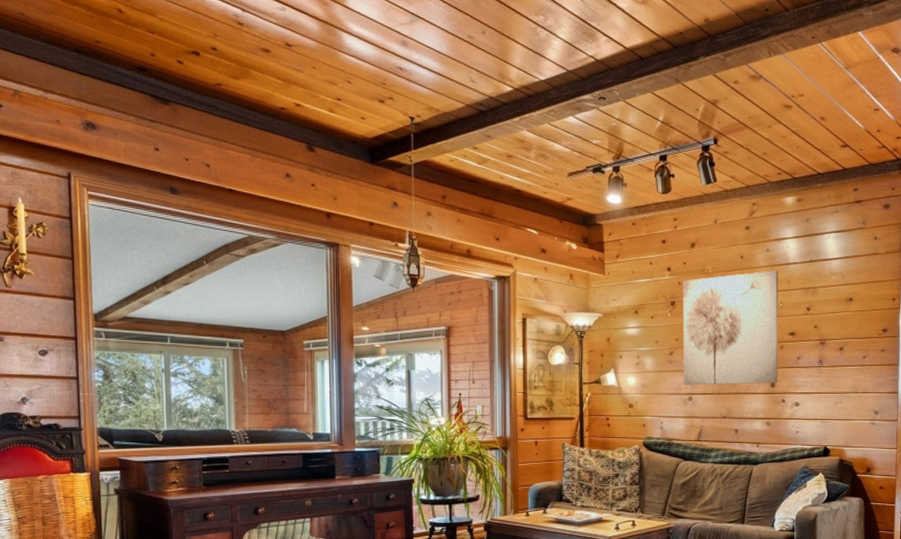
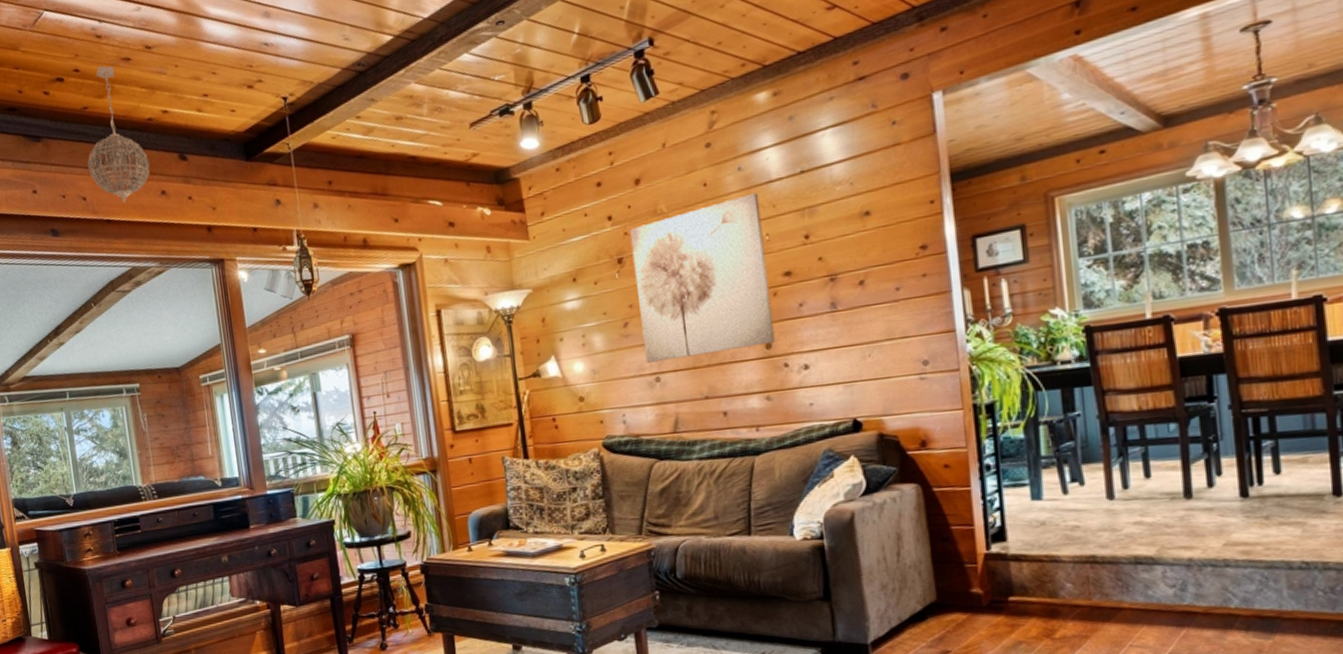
pendant light: none [215,50,277,178] -> present [87,65,150,204]

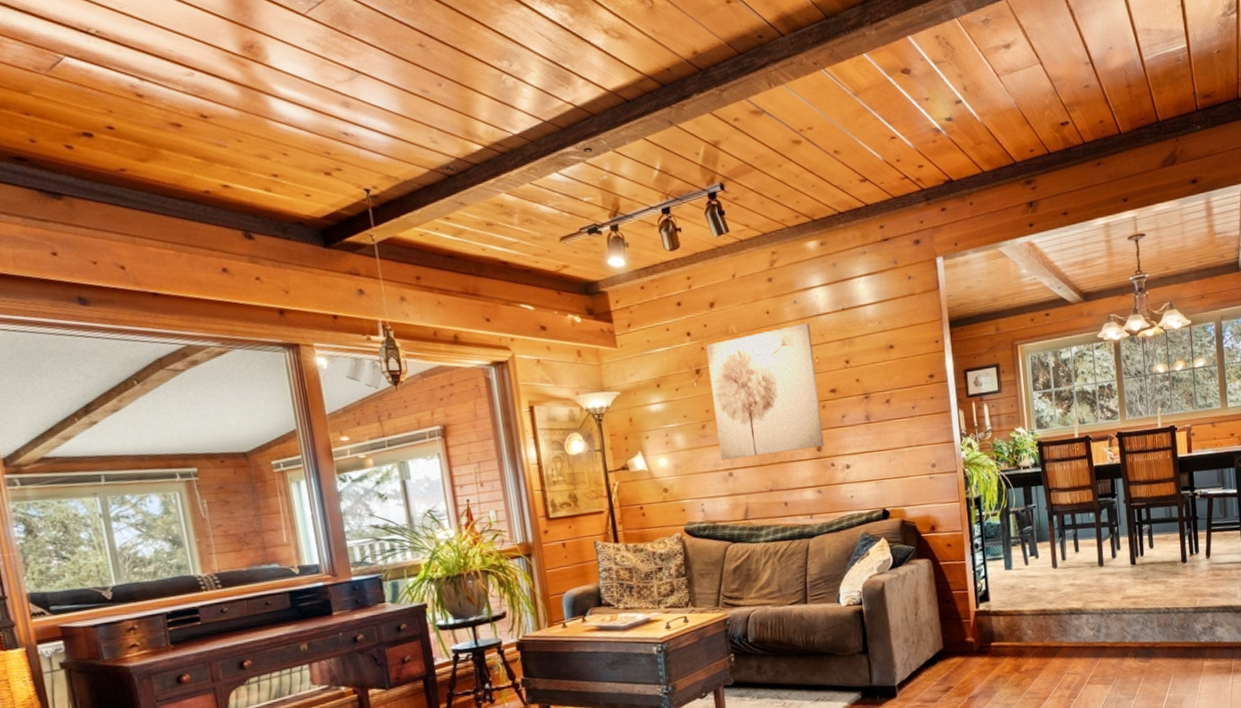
pendant light: present [87,65,150,204] -> none [126,127,208,277]

